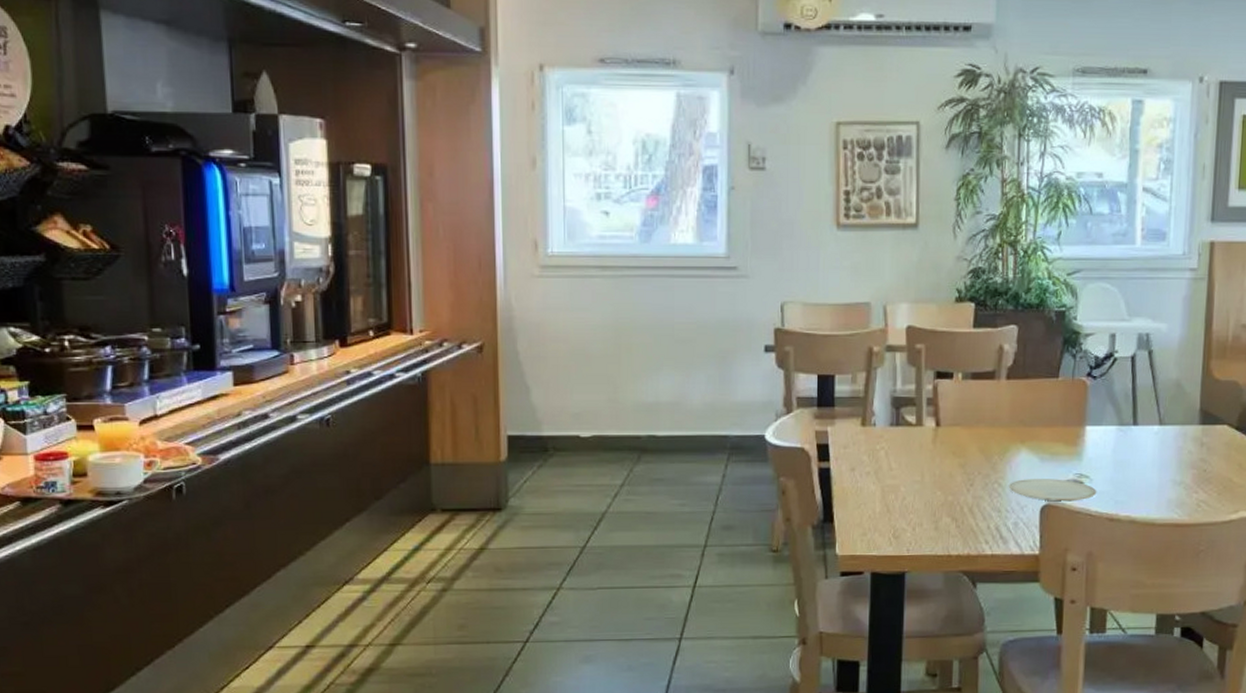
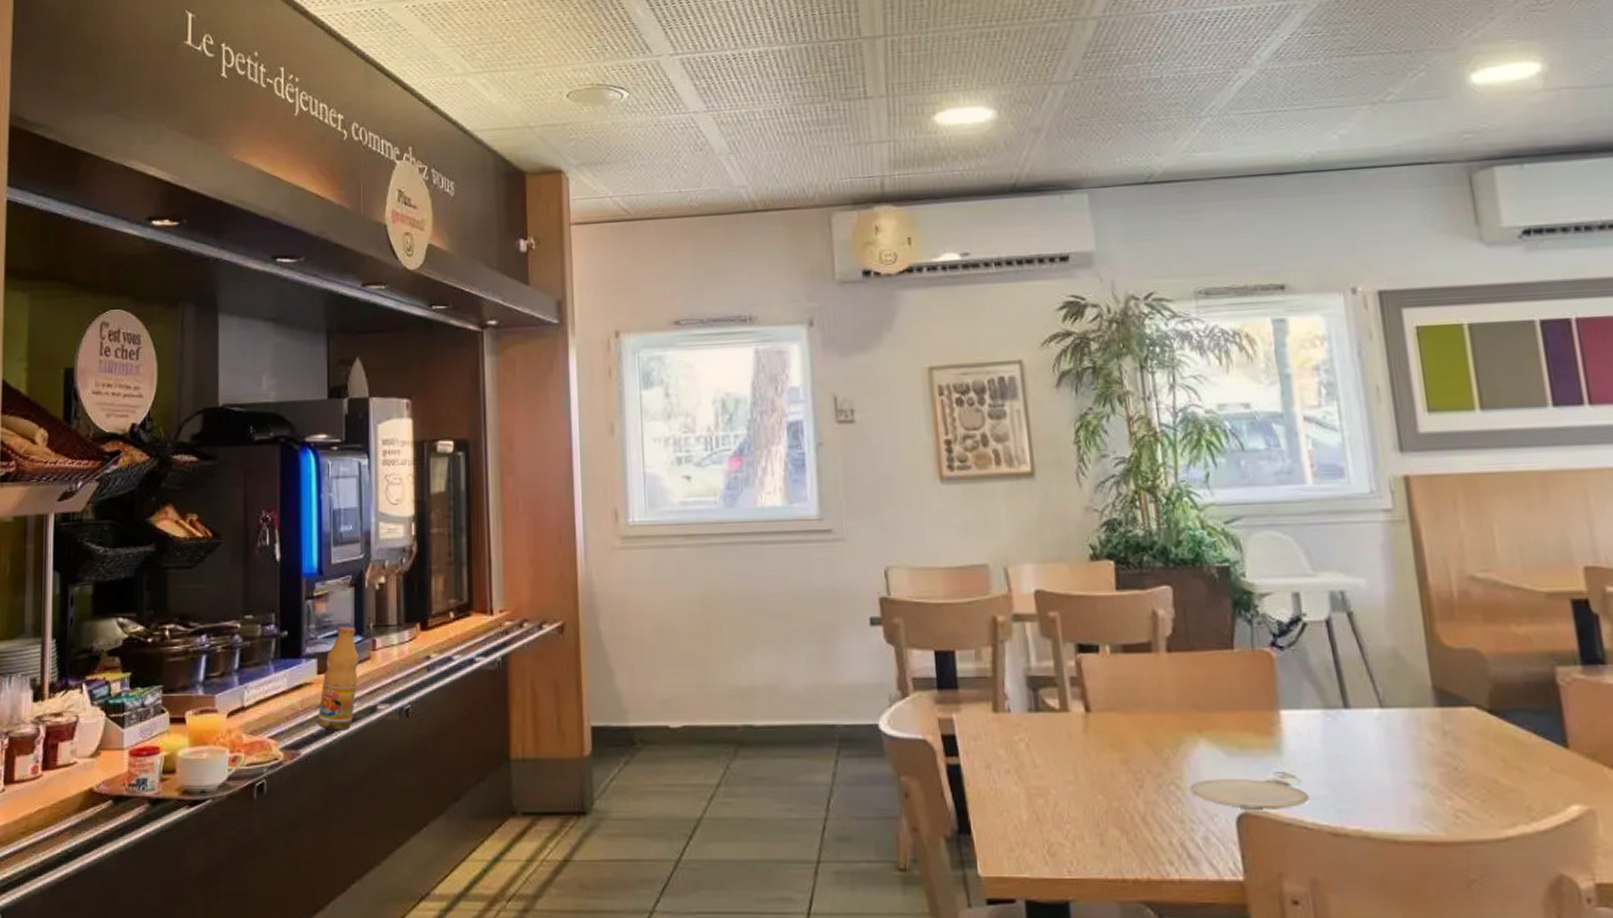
fruit juice: none [236,341,277,438] -> present [318,626,359,731]

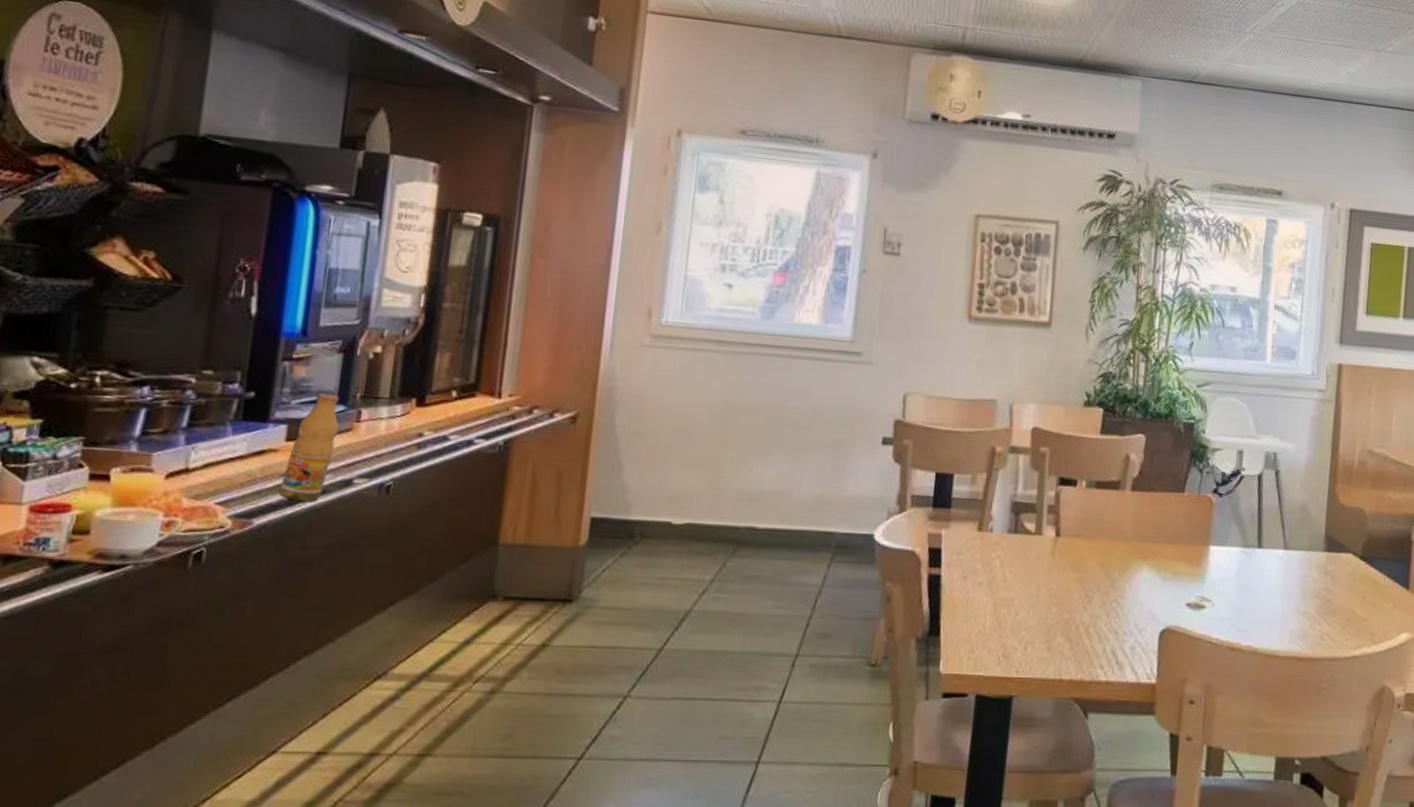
plate: present [1189,777,1310,810] -> none [1127,598,1219,627]

